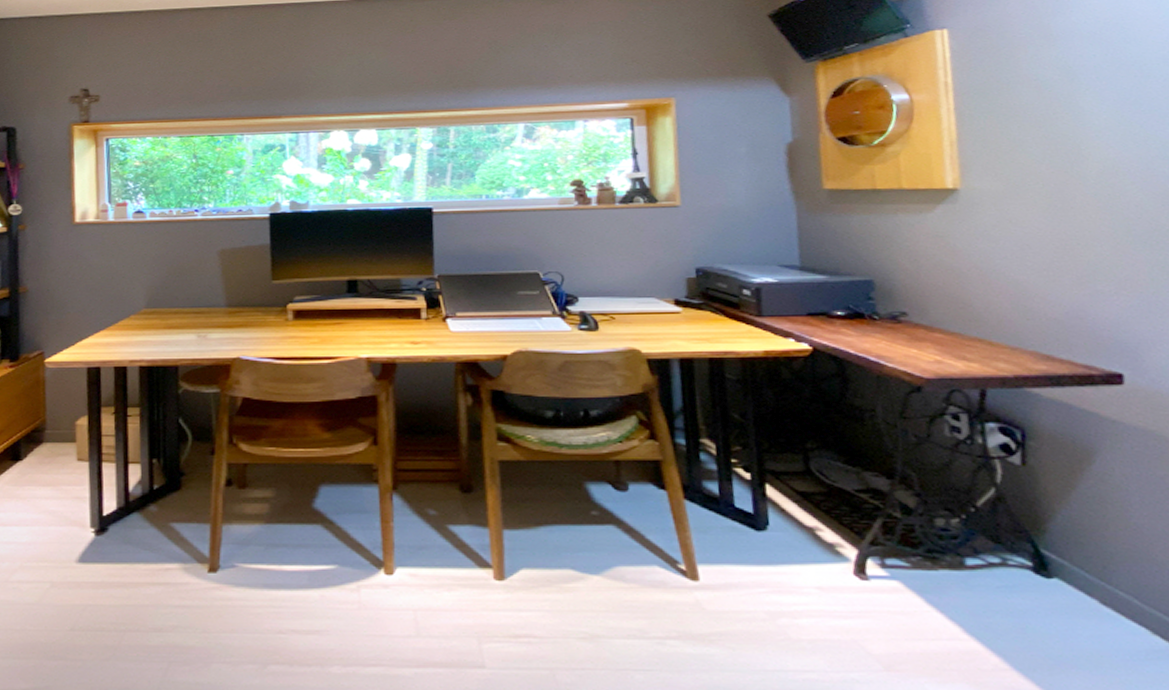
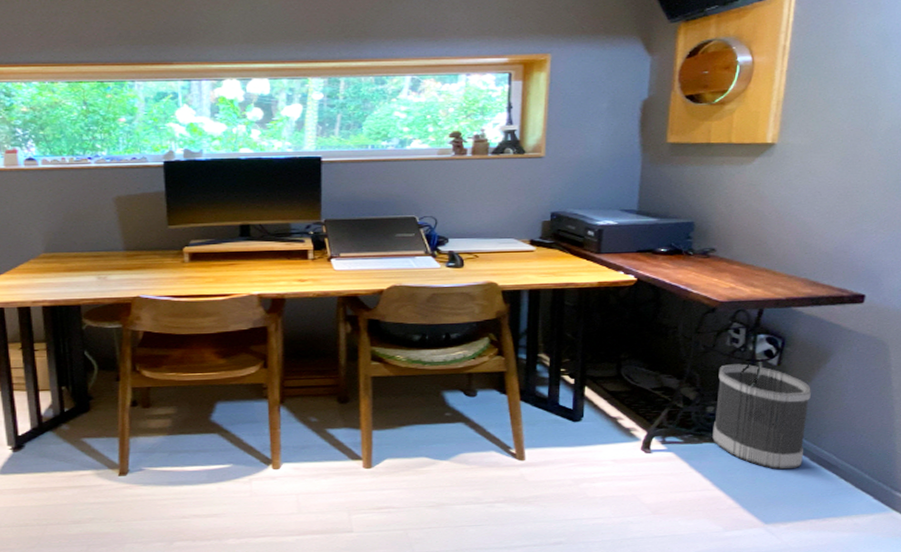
wastebasket: none [941,461,1090,614] -> present [712,364,811,469]

